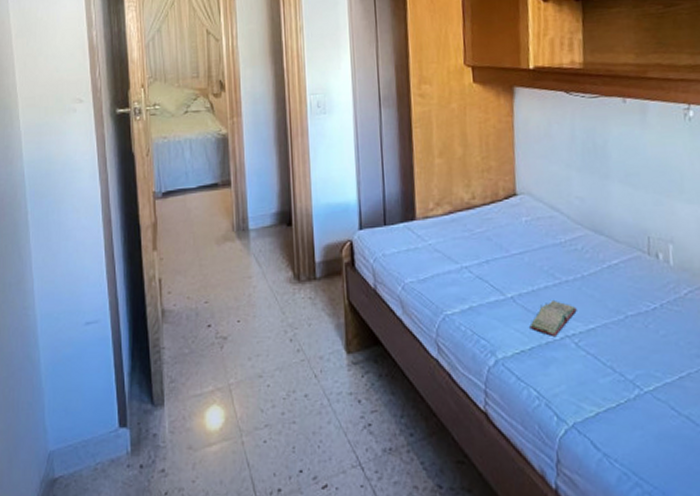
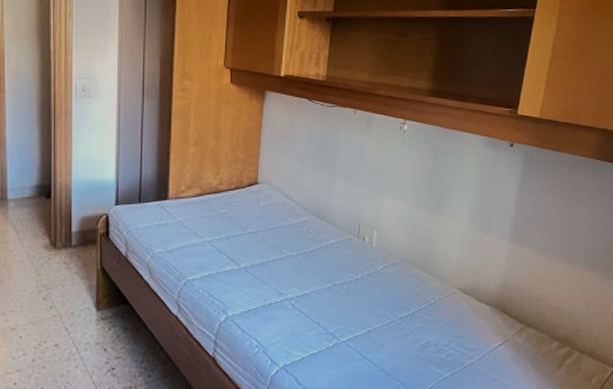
book: present [529,301,577,336] -> none [257,271,296,299]

